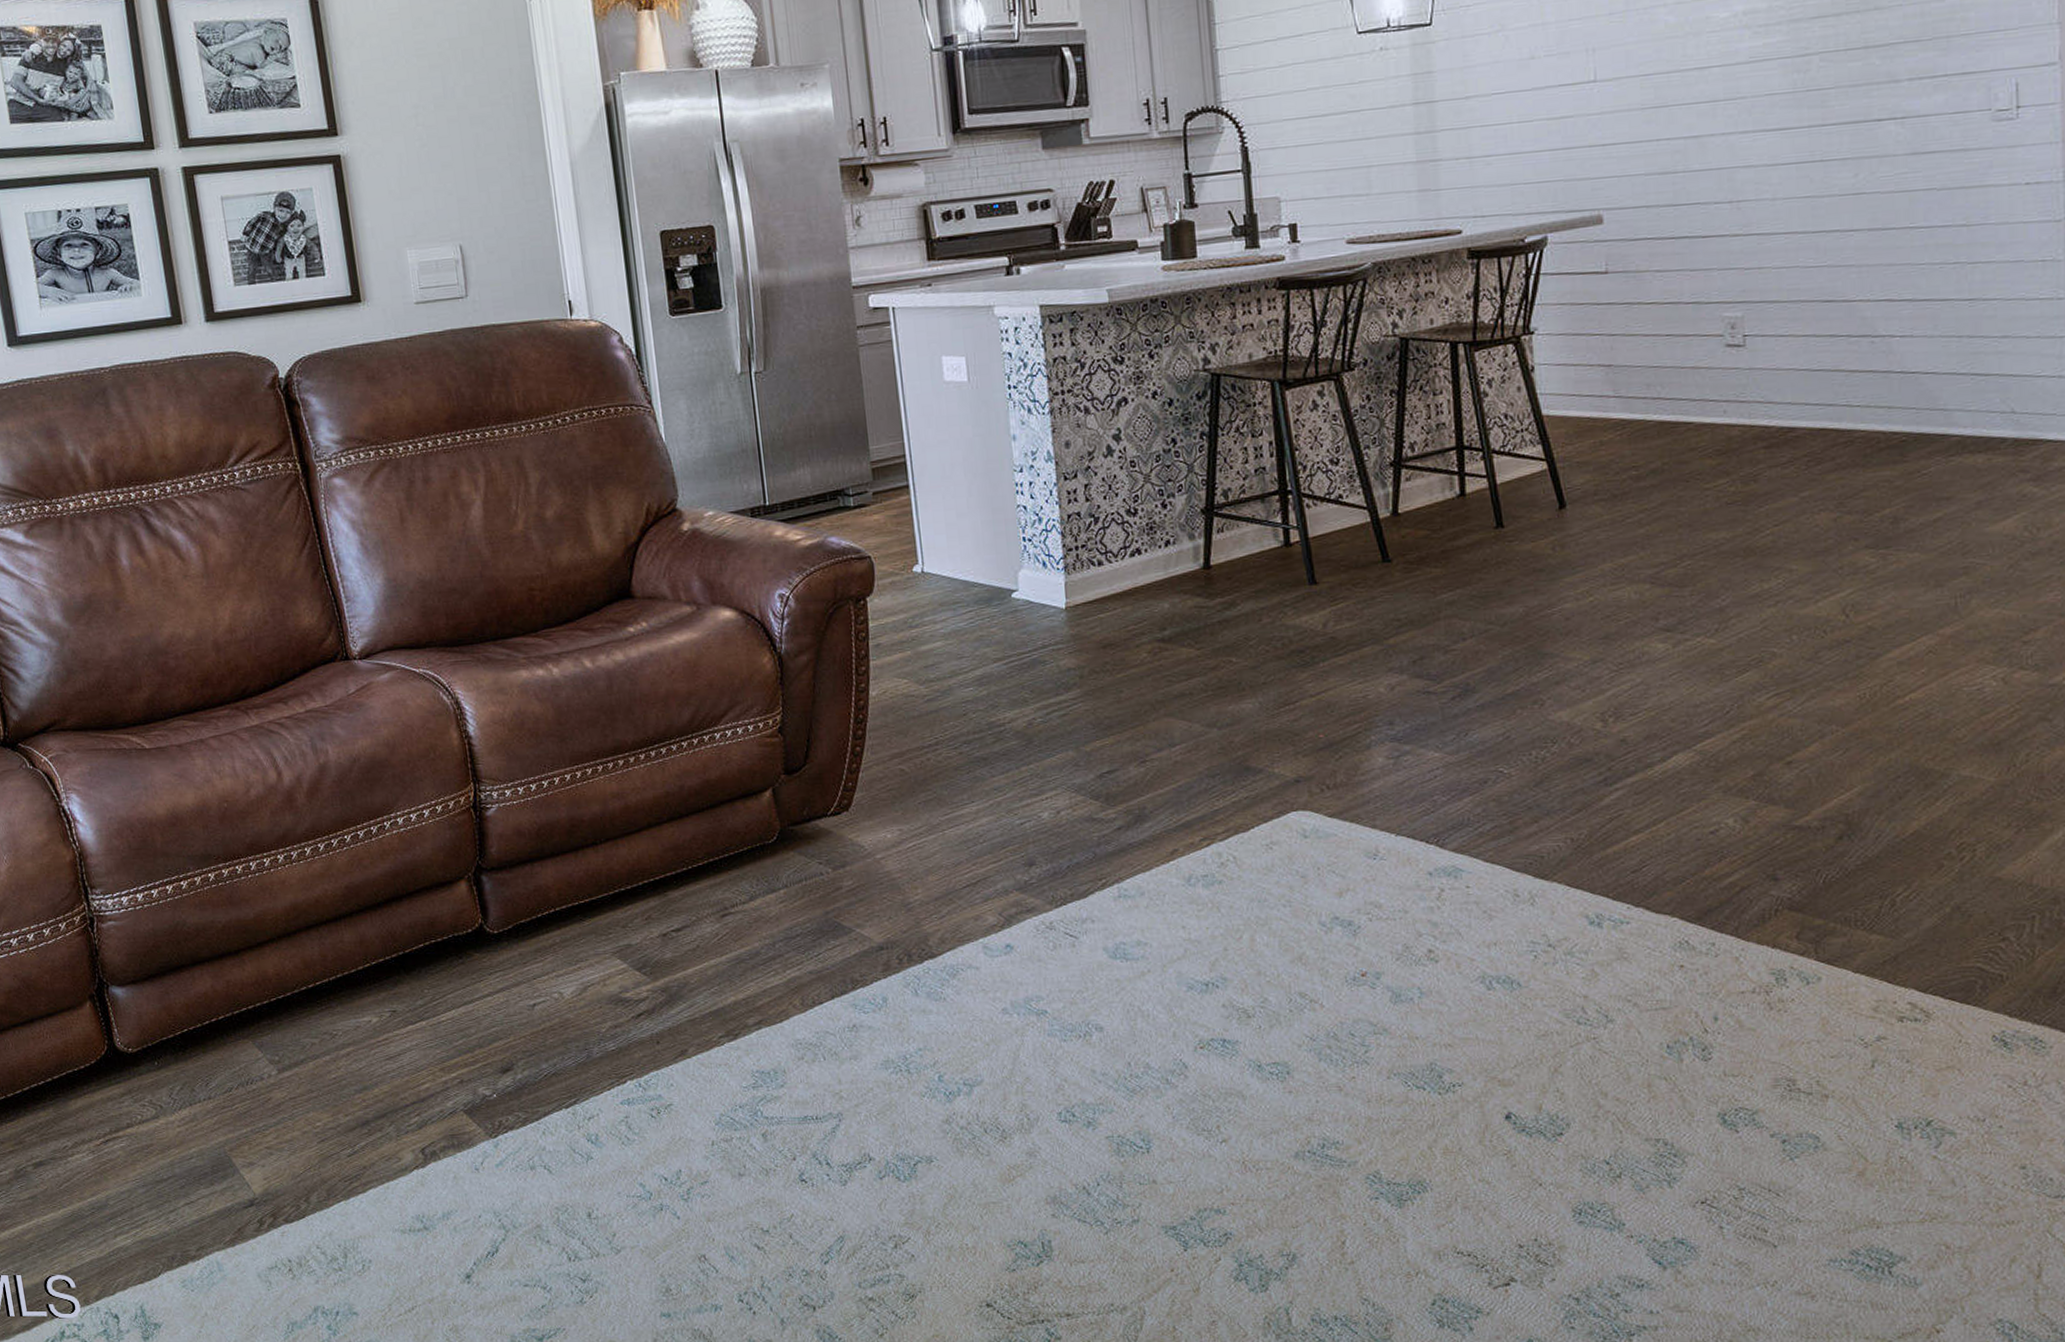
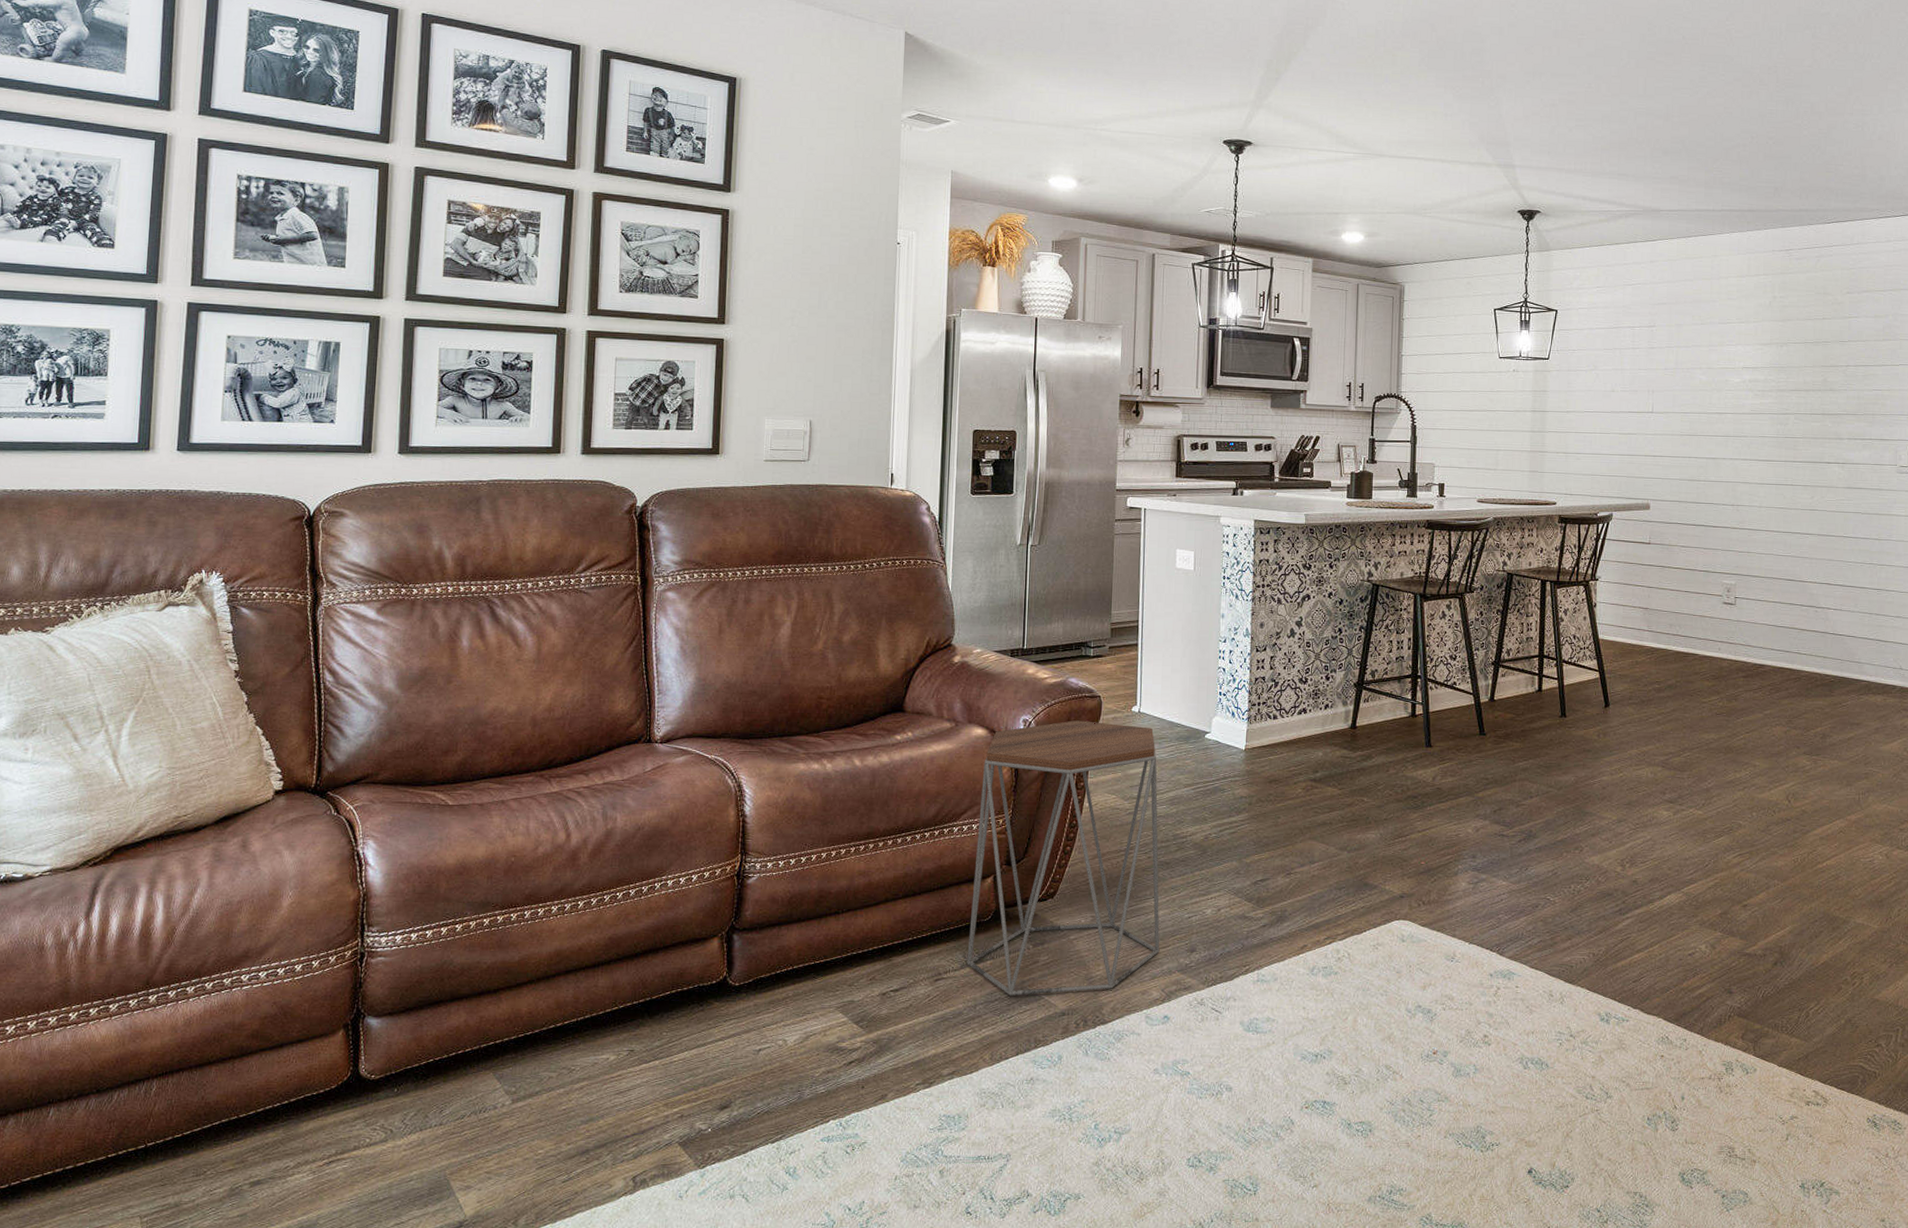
side table: none [739,589,990,930] -> present [967,720,1160,996]

